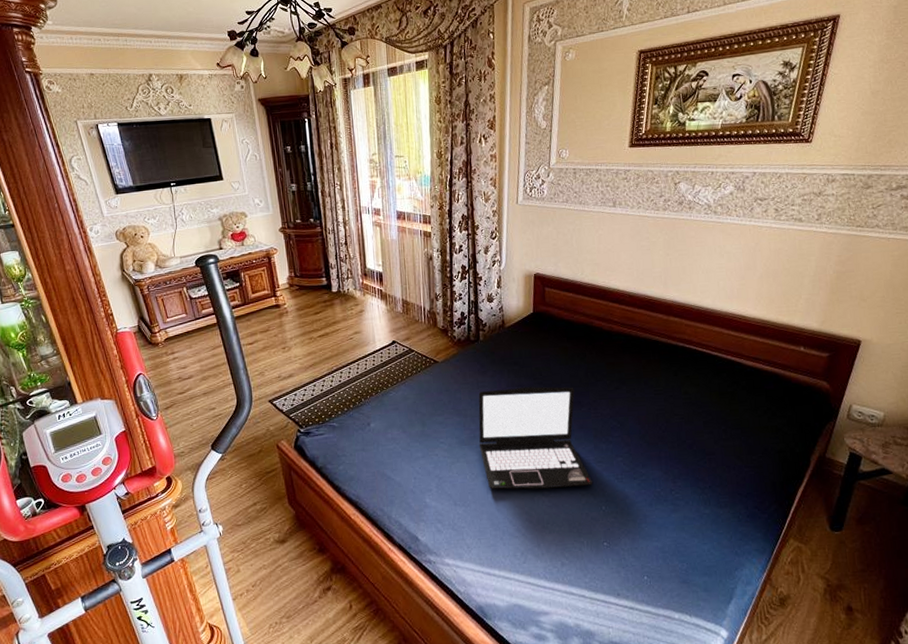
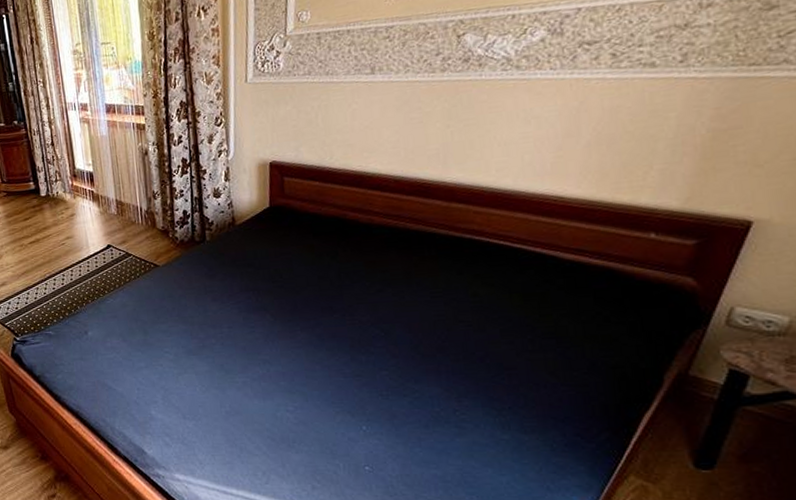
laptop: present [478,387,593,489] -> none [206,290,351,404]

